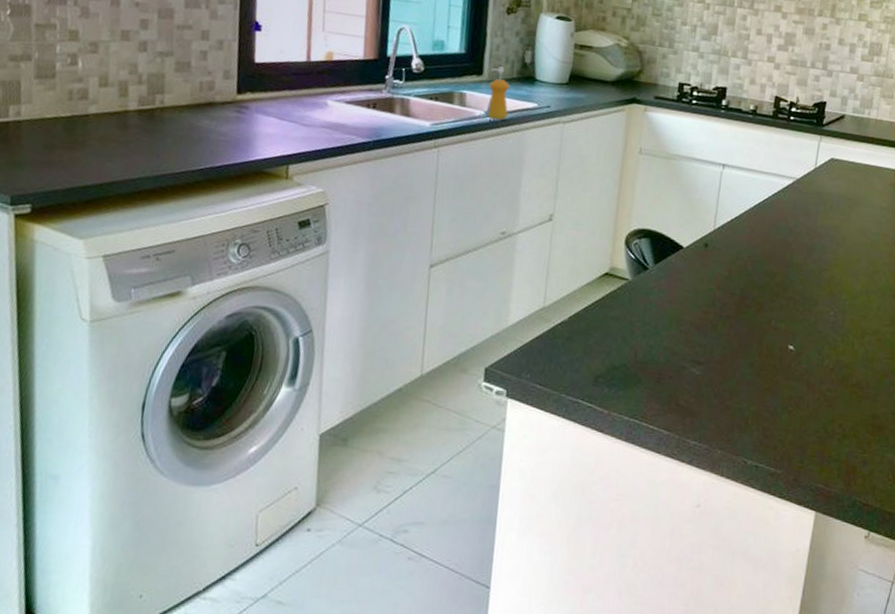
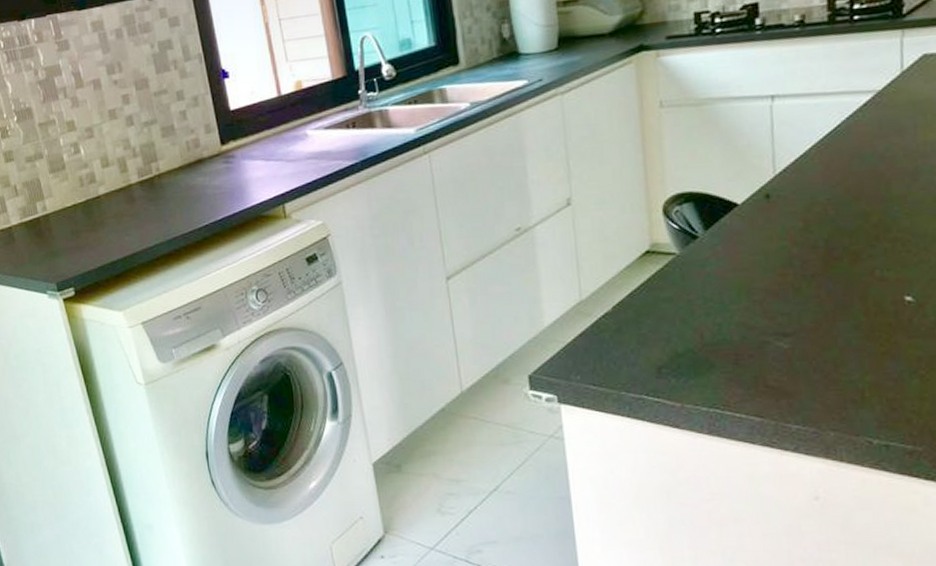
soap dispenser: present [485,66,510,121] -> none [467,49,496,110]

